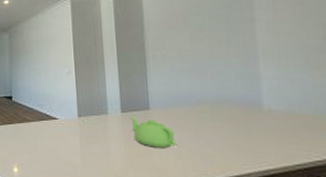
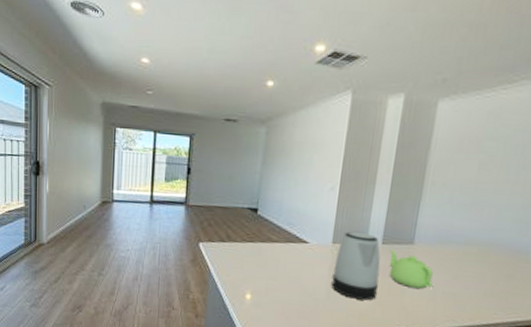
kettle: none [83,104,126,164] -> present [331,231,381,301]

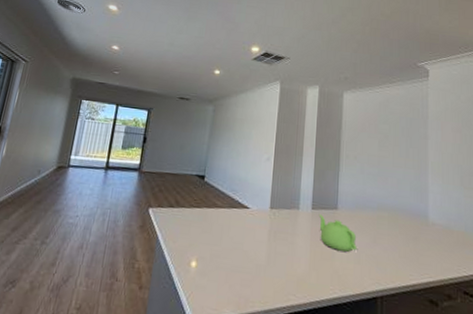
kettle: present [331,231,381,301] -> none [271,197,312,265]

